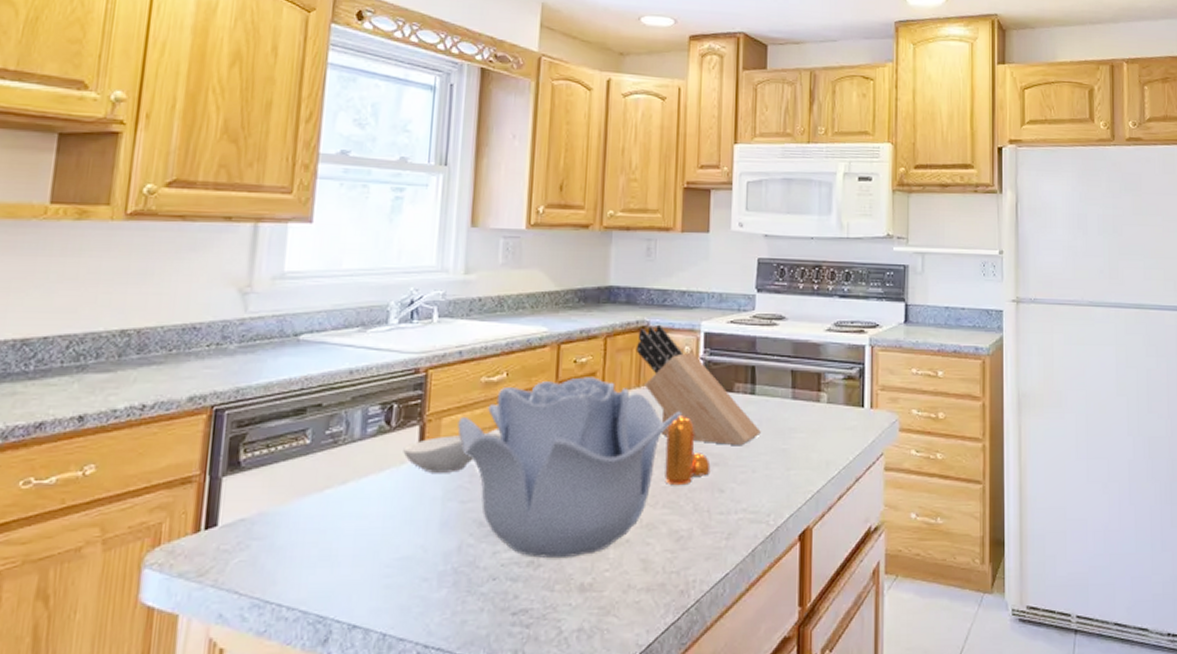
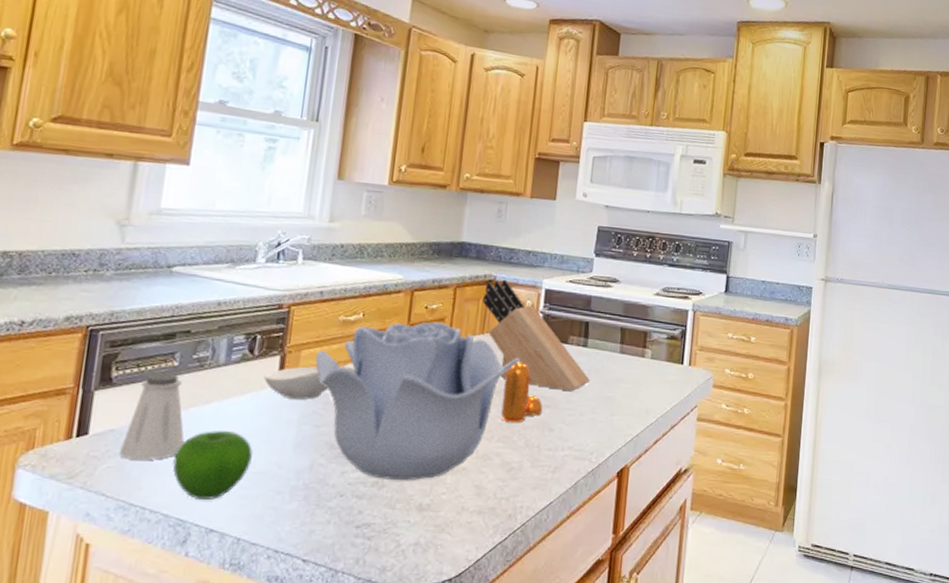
saltshaker: none [250,453,321,551] -> present [118,373,185,460]
apple: none [309,513,396,592] -> present [172,431,254,500]

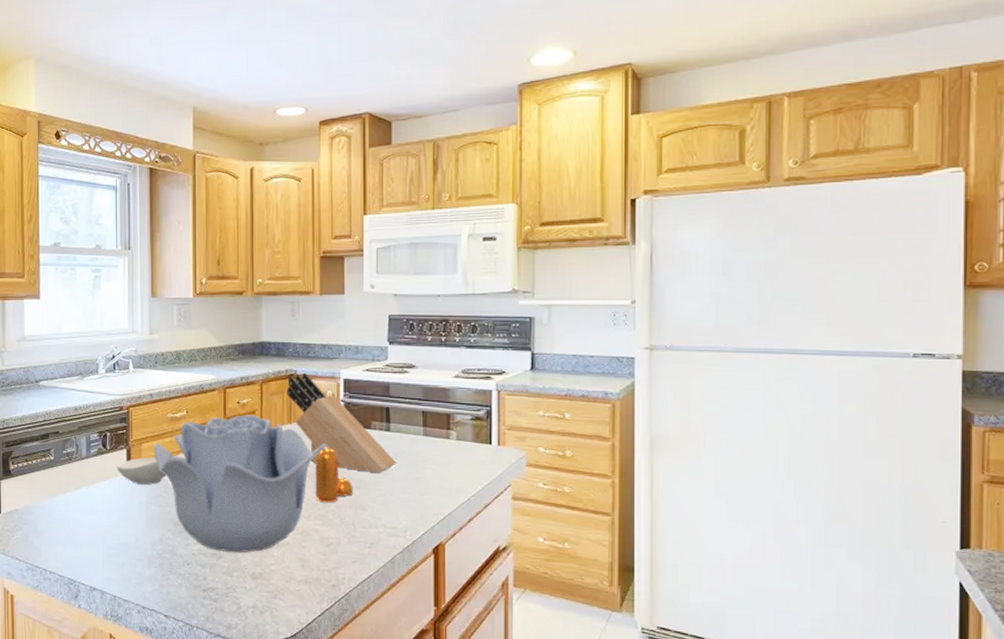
saltshaker: present [118,373,185,460] -> none [23,466,66,533]
apple: present [172,431,254,500] -> none [60,510,117,565]

